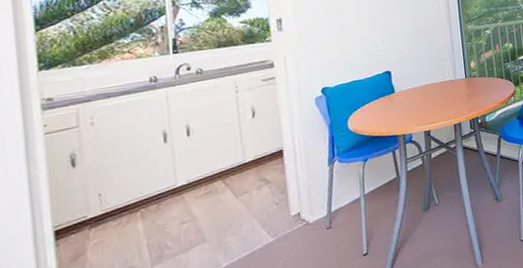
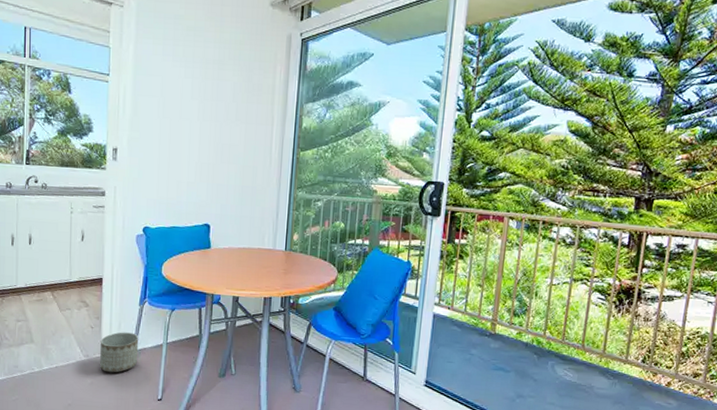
planter: none [290,195,336,246] -> present [99,332,139,373]

